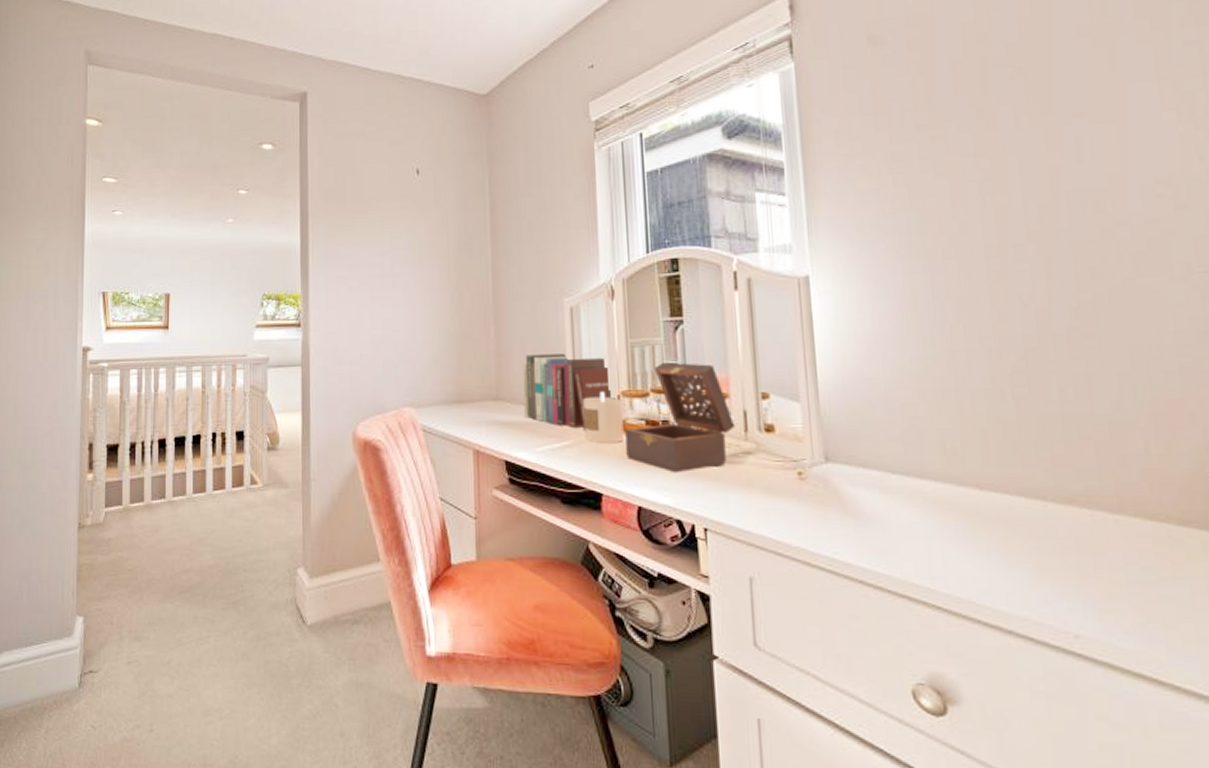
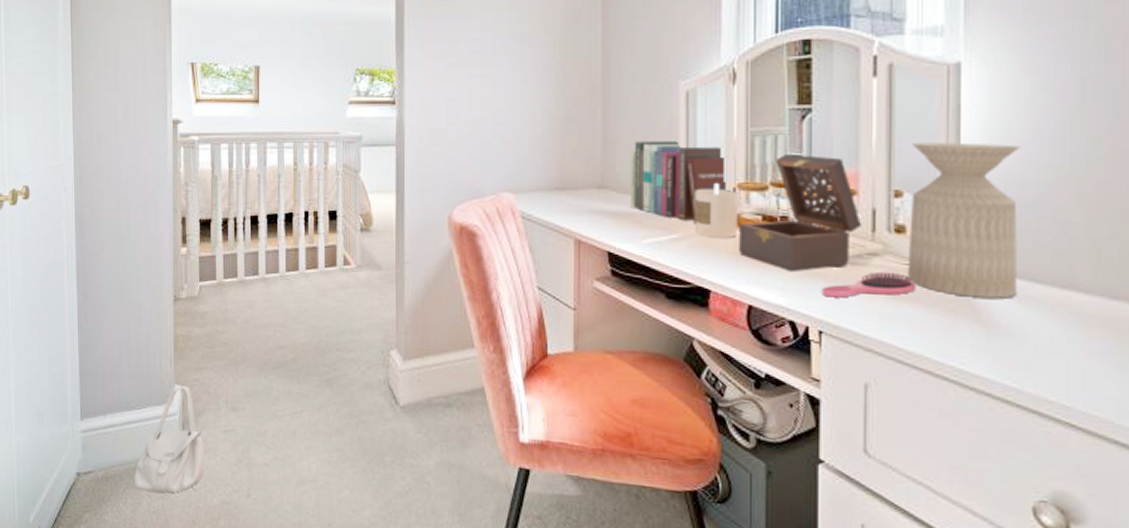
handbag: none [29,616,107,734] -> present [134,385,205,493]
hairbrush: none [704,470,789,496] -> present [822,272,916,298]
side table: none [773,347,877,490] -> present [907,142,1020,299]

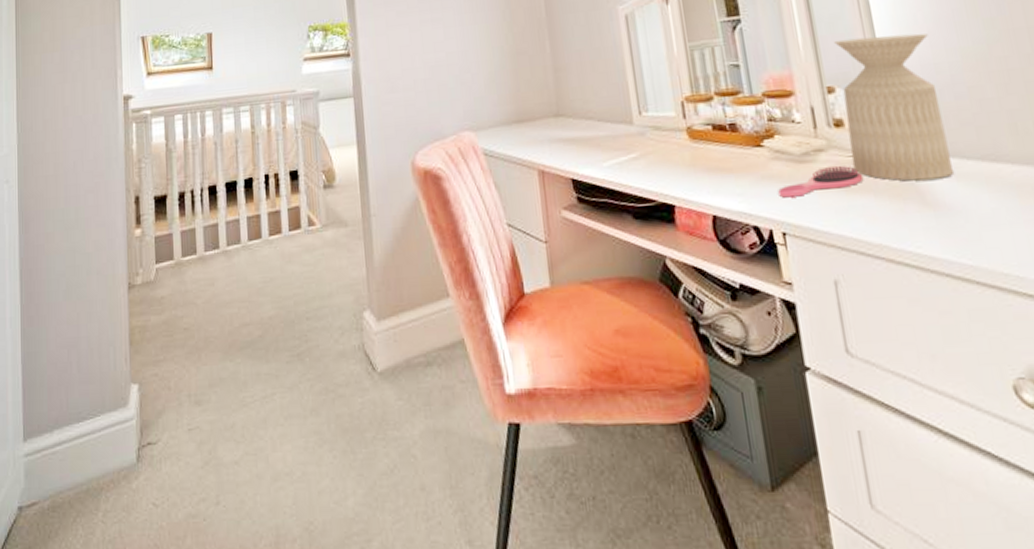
handbag: present [134,385,205,493] -> none [85,383,167,516]
books: present [631,141,739,225] -> none [581,63,692,142]
candle: present [695,184,739,239] -> none [646,99,692,153]
jewelry box: present [739,153,863,273] -> none [692,62,805,178]

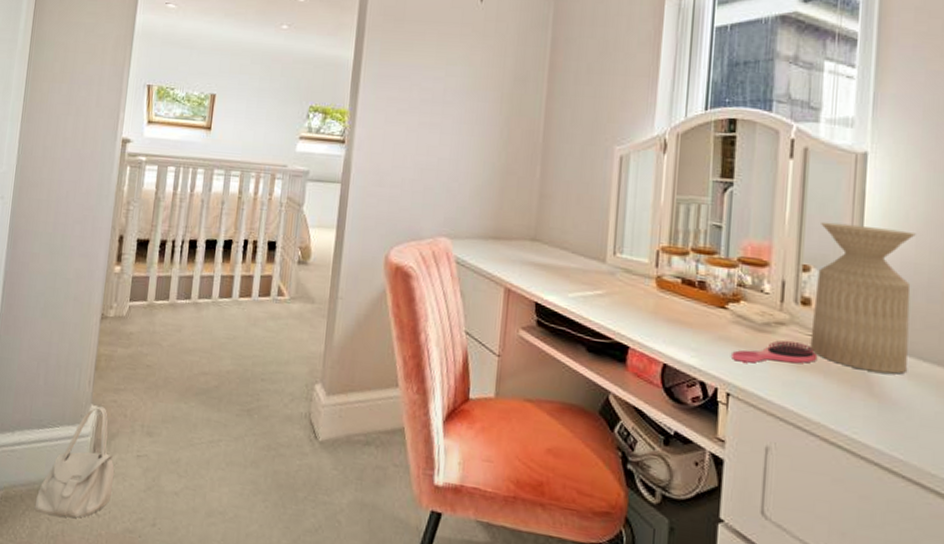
handbag: none [85,383,167,516] -> present [34,406,115,518]

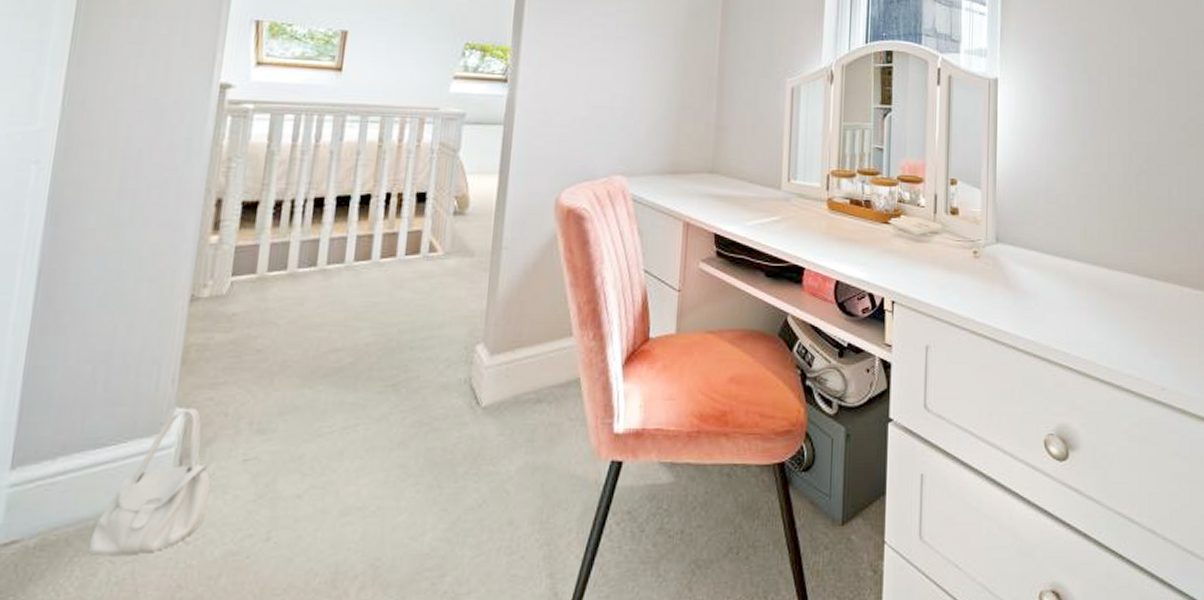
hairbrush: present [731,341,818,364] -> none [895,248,965,271]
side table: present [810,221,916,374] -> none [959,140,1036,267]

